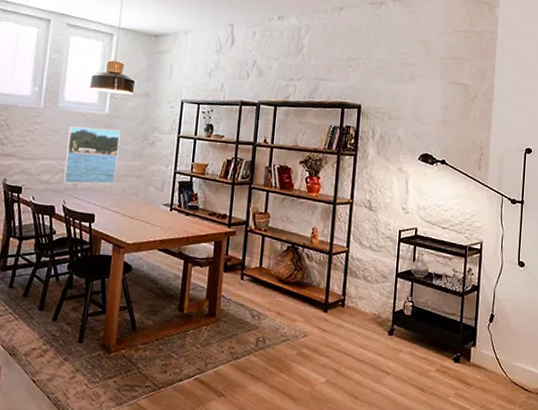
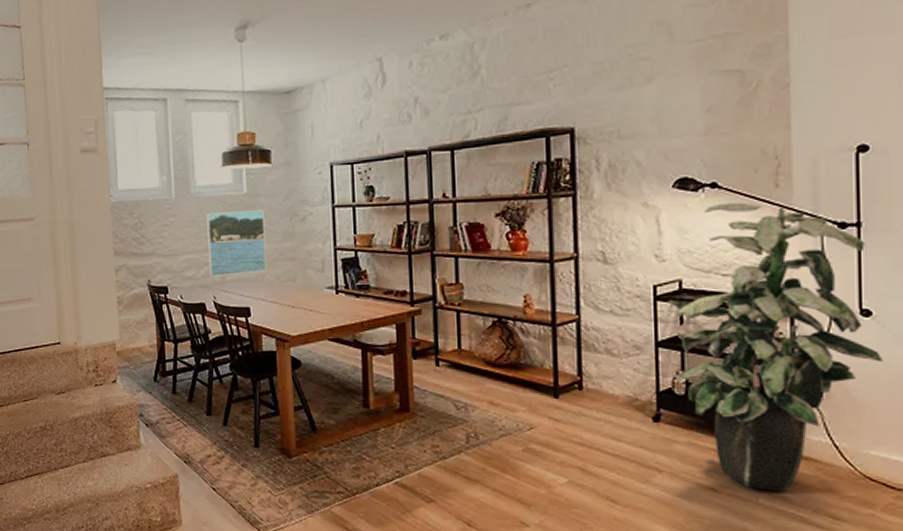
indoor plant: none [406,175,528,392] -> present [668,202,884,492]

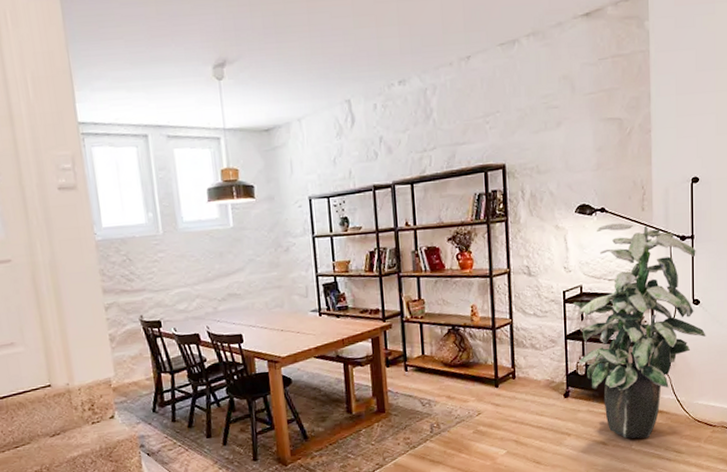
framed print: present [206,210,267,277] -> none [195,242,256,309]

